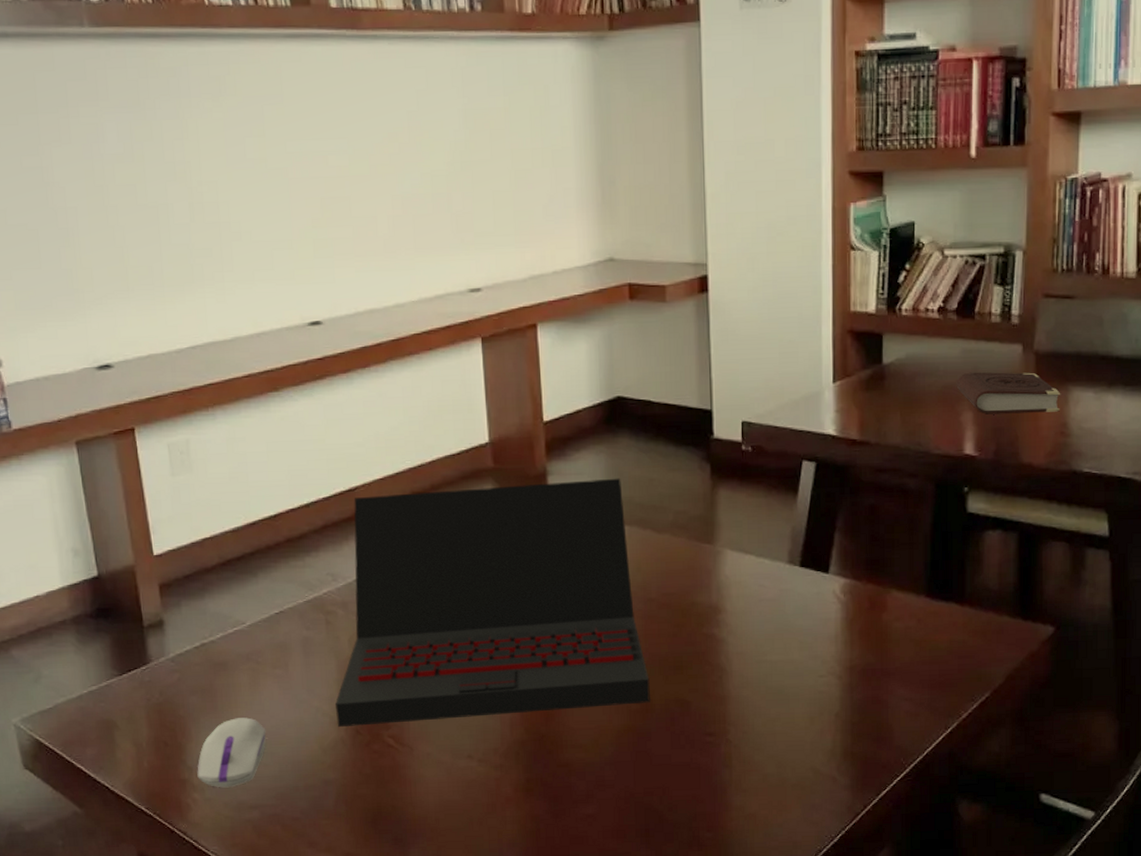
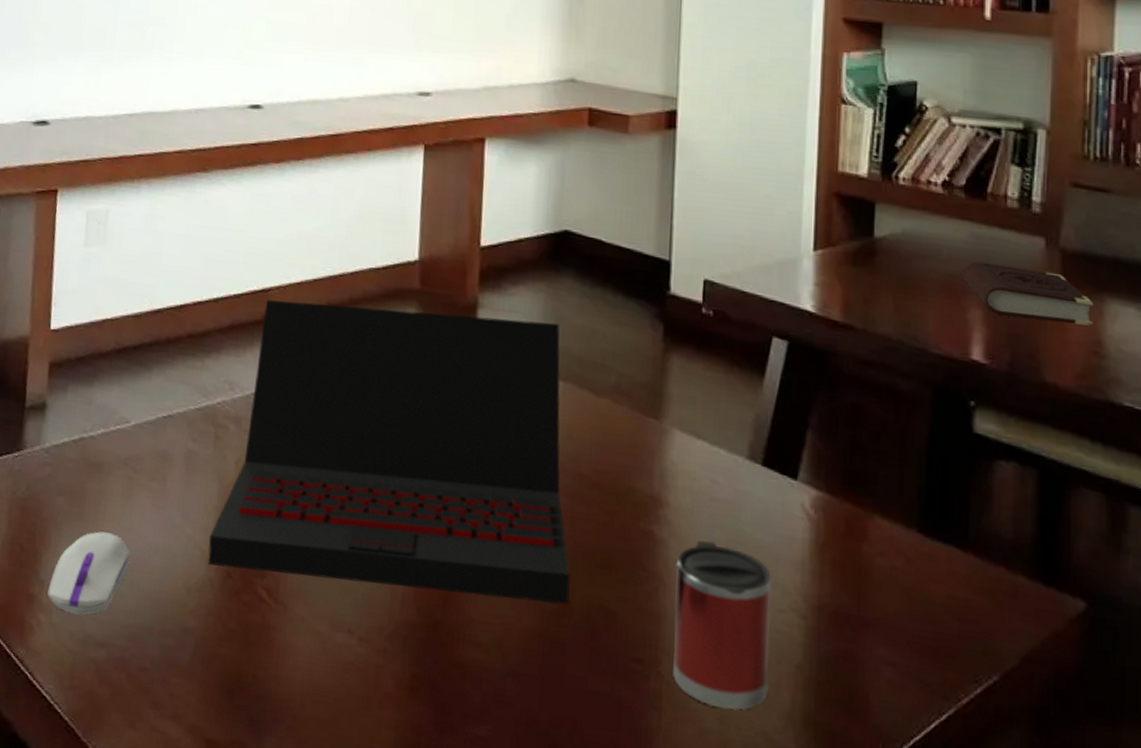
mug: none [735,633,814,757] -> present [673,540,771,711]

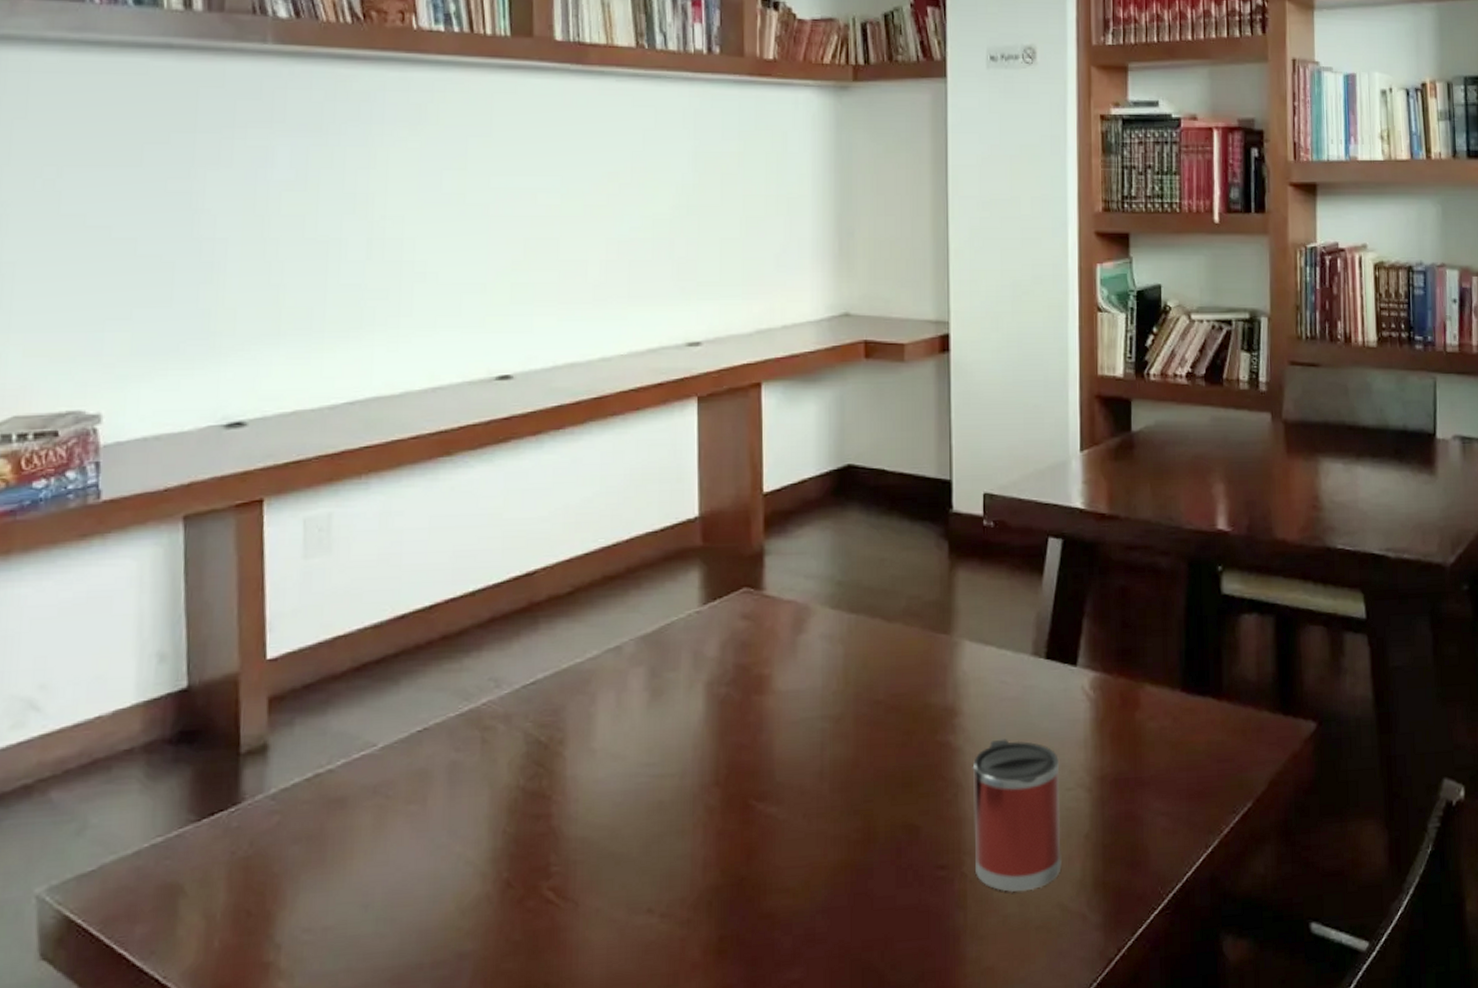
computer mouse: present [47,531,130,615] -> none [287,871,388,972]
laptop: present [208,300,571,605] -> none [483,557,873,879]
book: present [962,261,1093,326] -> none [1206,441,1311,487]

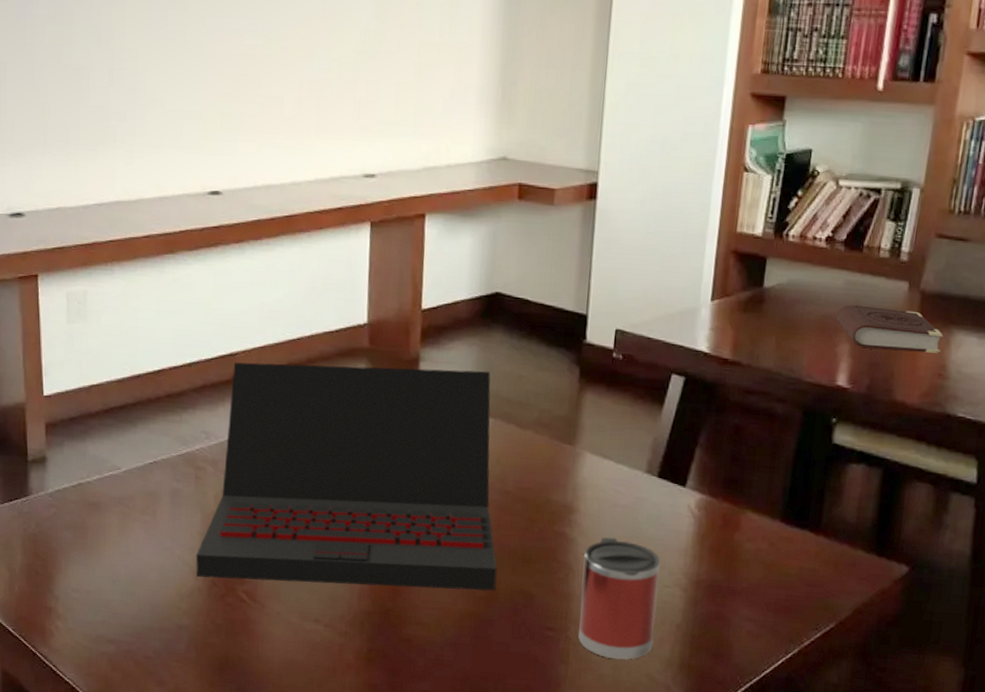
laptop: none [483,557,873,879] -> present [196,362,497,591]
book: none [1206,441,1311,487] -> present [836,304,942,353]

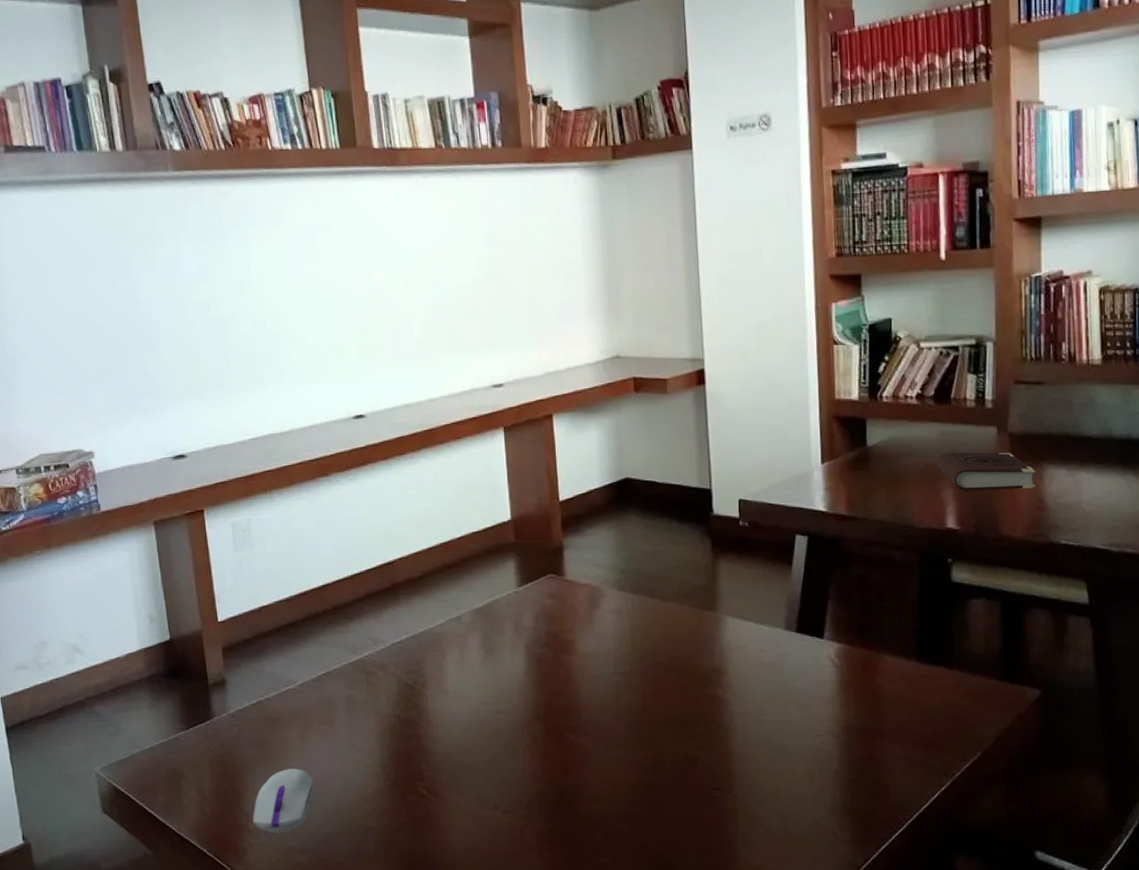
computer mouse: none [62,556,130,620] -> present [253,768,314,833]
laptop: present [196,362,497,591] -> none [375,551,661,778]
mug: present [578,537,660,660] -> none [738,694,815,812]

